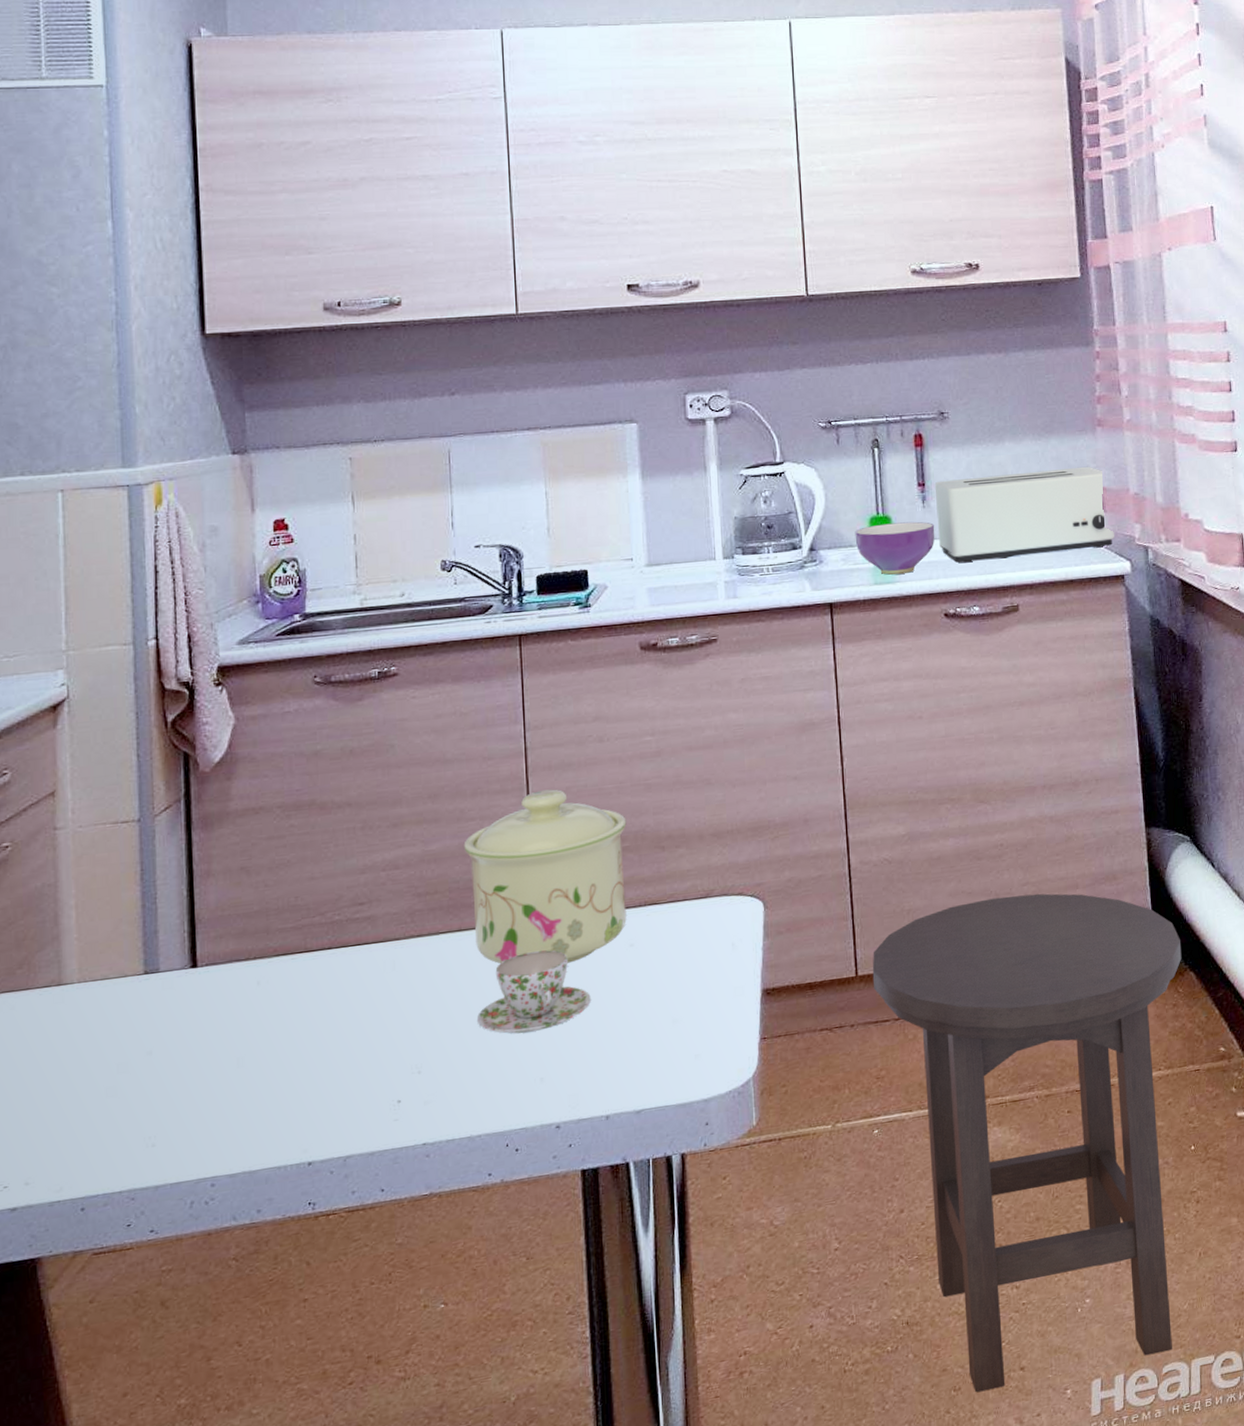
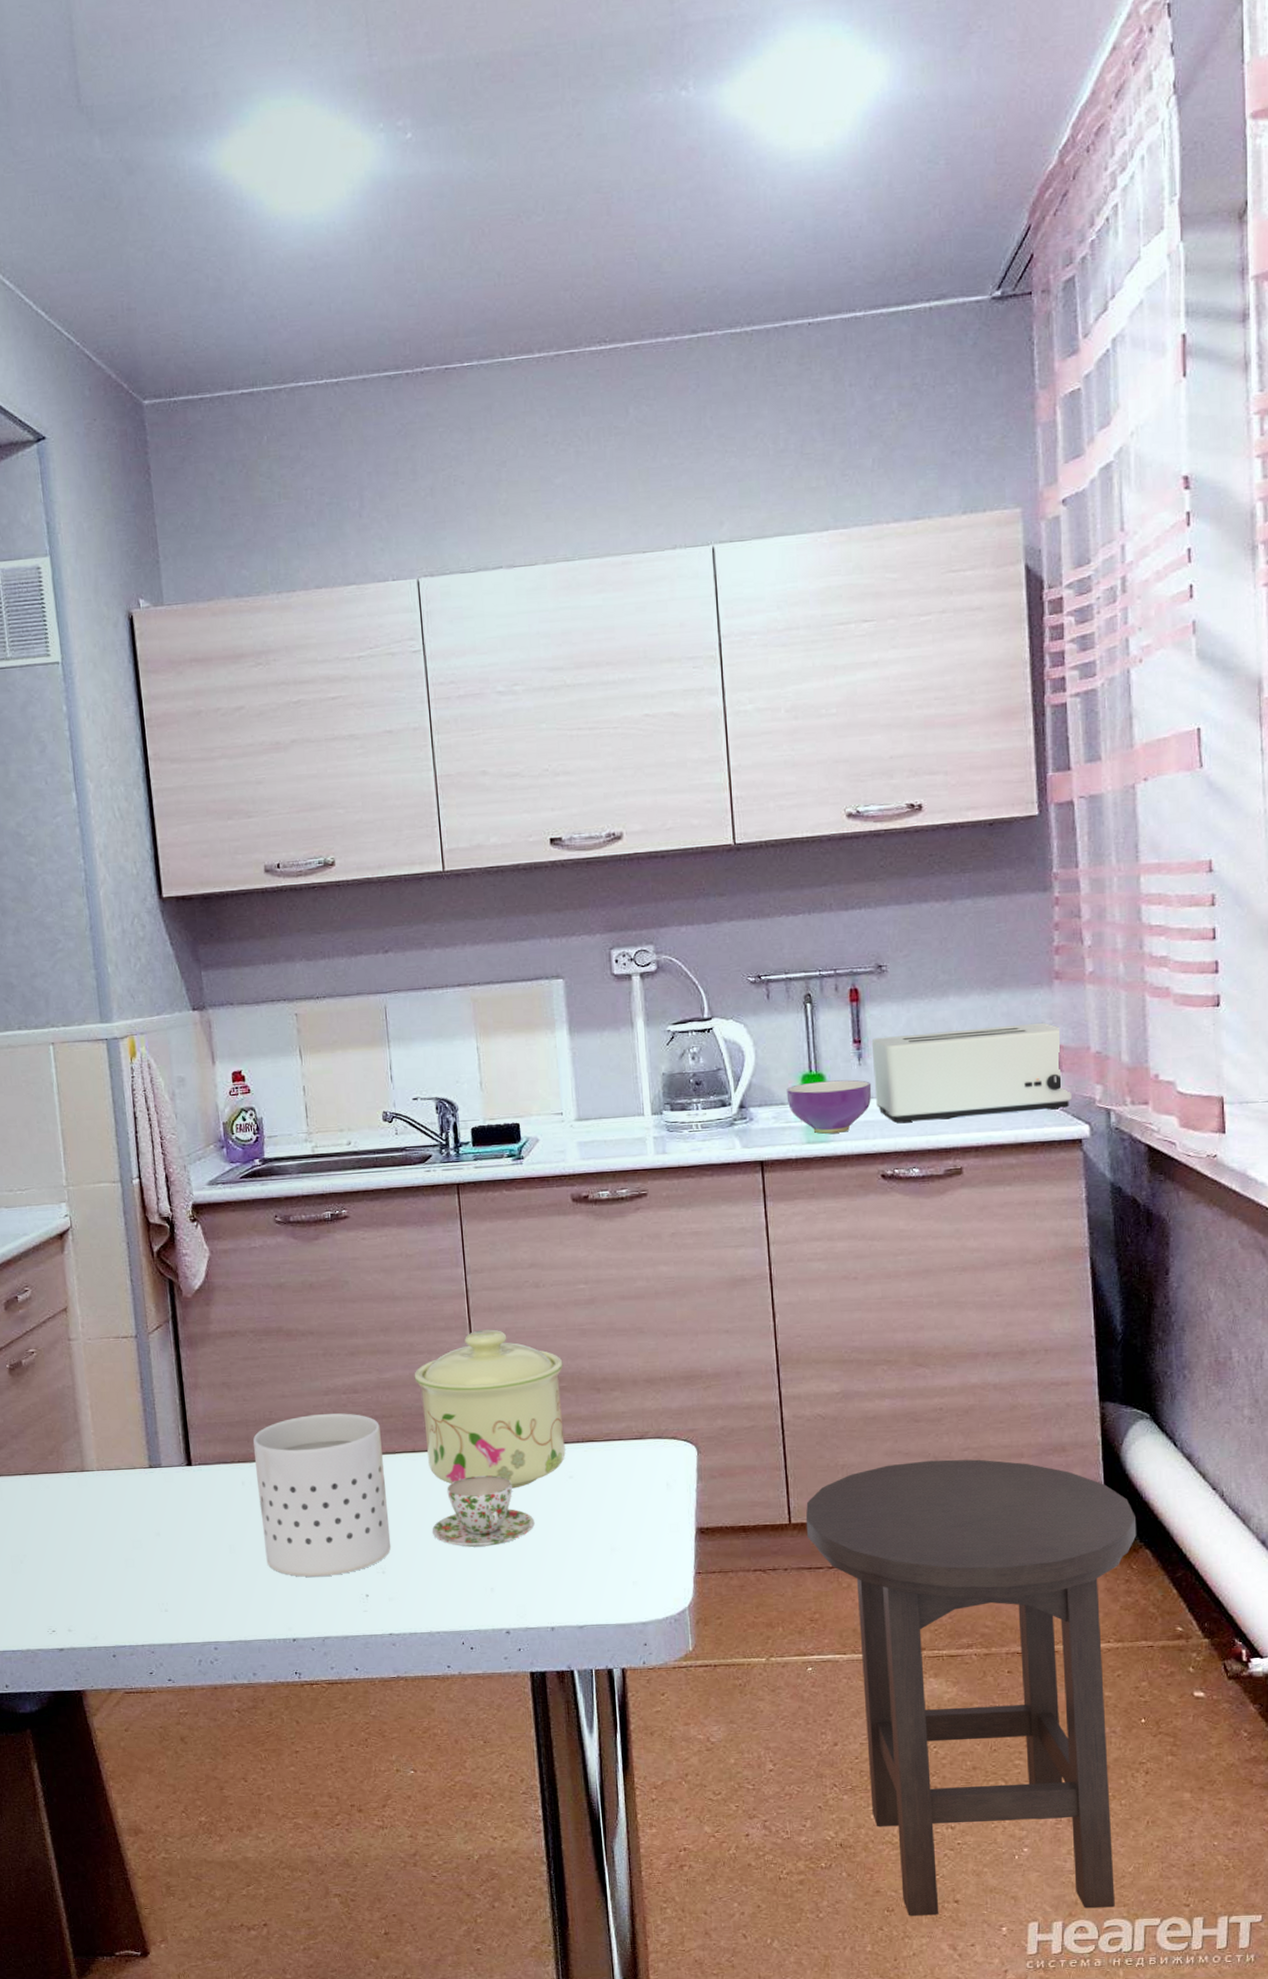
mug: none [273,892,430,1088] -> present [252,1413,391,1577]

